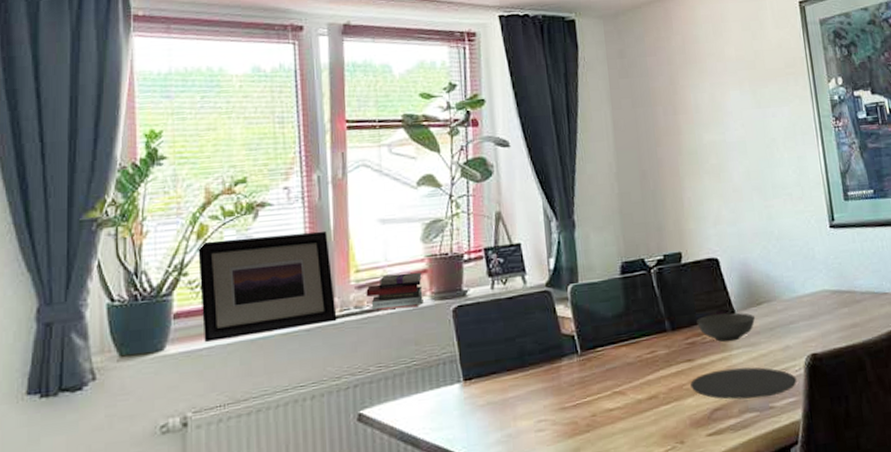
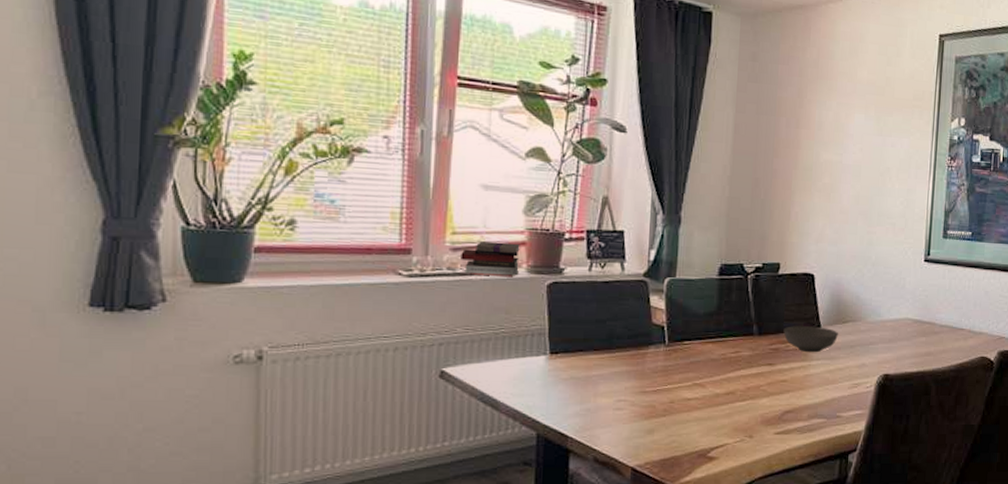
picture frame: present [198,230,337,343] -> none [284,178,428,282]
plate: present [690,367,797,400] -> none [767,377,866,407]

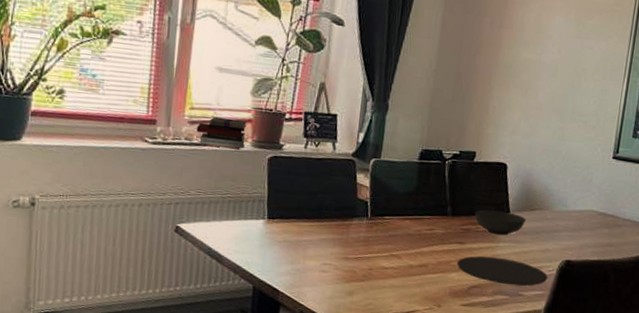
plate: none [767,377,866,407] -> present [457,256,548,287]

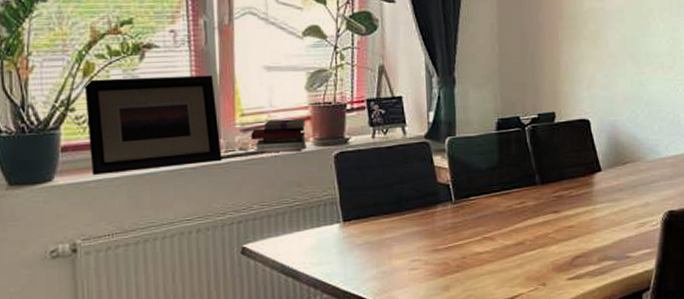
picture frame: none [55,54,171,147] -> present [84,74,222,176]
plate: present [457,256,548,287] -> none [555,220,654,249]
bowl: present [475,209,527,236] -> none [565,170,620,197]

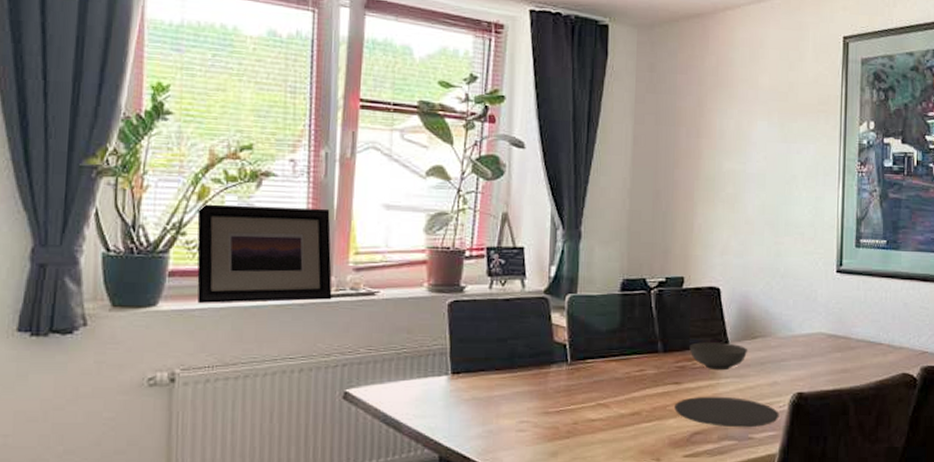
books: present [251,118,308,154] -> none [363,261,422,297]
plate: none [555,220,654,249] -> present [674,396,780,428]
bowl: none [565,170,620,197] -> present [689,342,748,371]

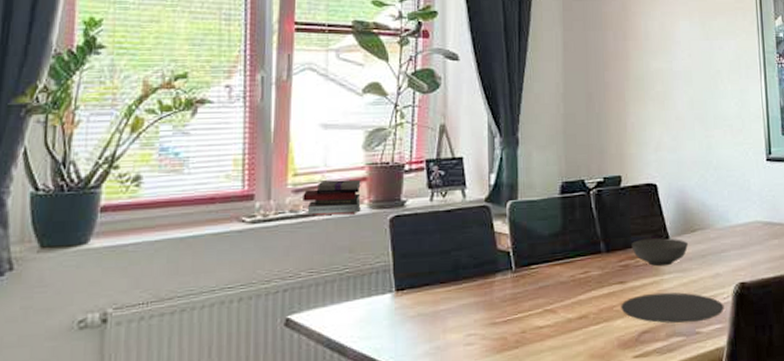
picture frame: present [197,204,332,304] -> none [130,132,271,239]
books: none [363,261,422,297] -> present [303,179,362,216]

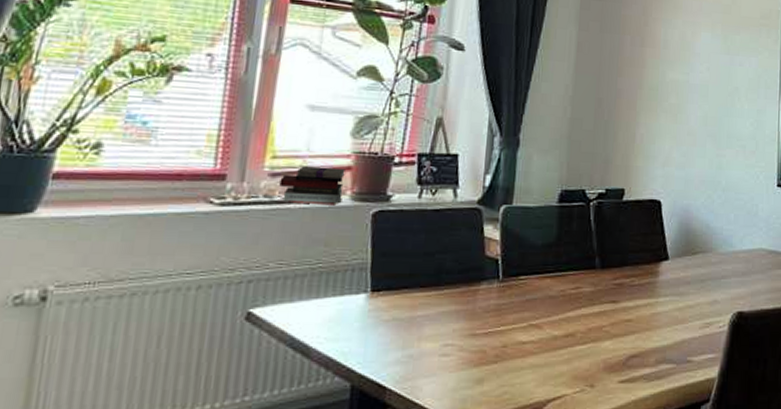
plate: present [621,292,724,324] -> none [611,315,719,350]
bowl: present [631,238,689,267] -> none [628,258,689,288]

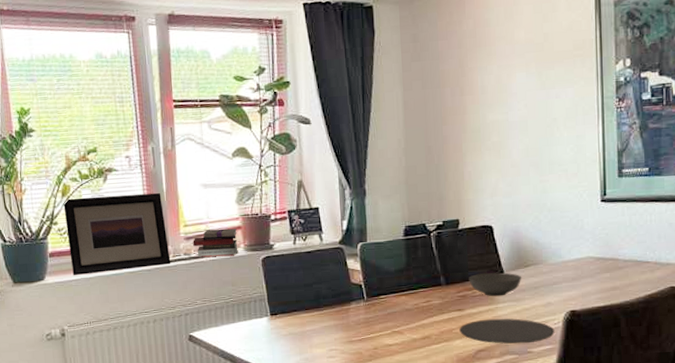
picture frame: none [83,98,248,211] -> present [63,192,171,276]
plate: none [611,315,719,350] -> present [459,318,555,345]
bowl: none [628,258,689,288] -> present [469,272,522,297]

